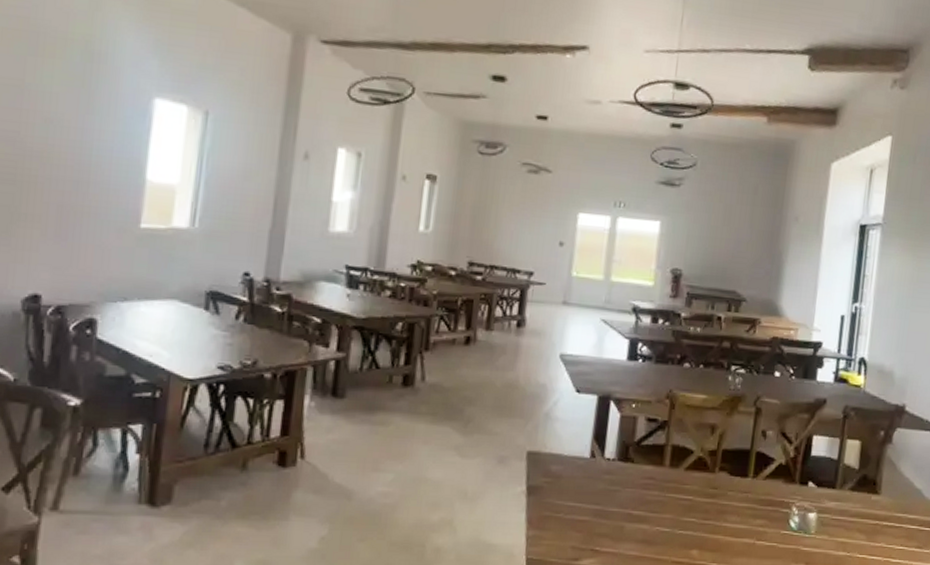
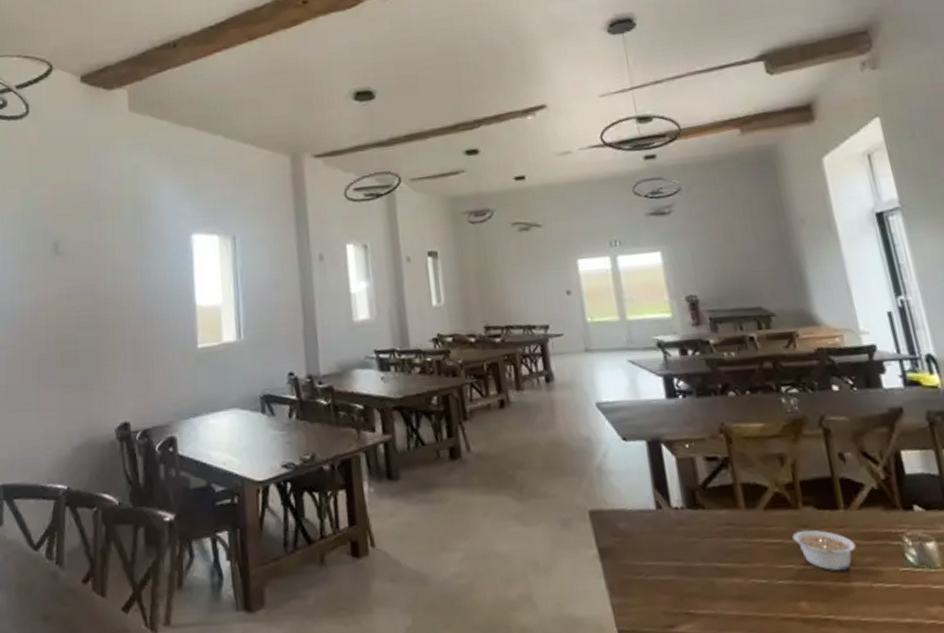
legume: none [702,491,753,529] -> present [792,529,856,572]

